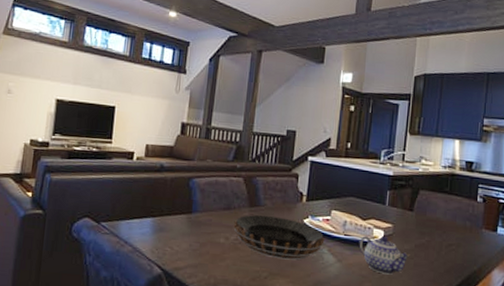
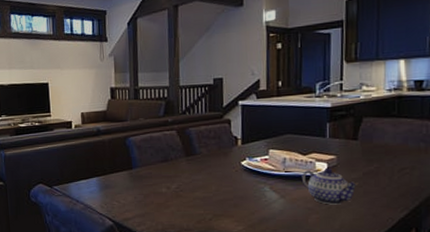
decorative bowl: present [233,215,325,260] -> none [173,162,265,201]

